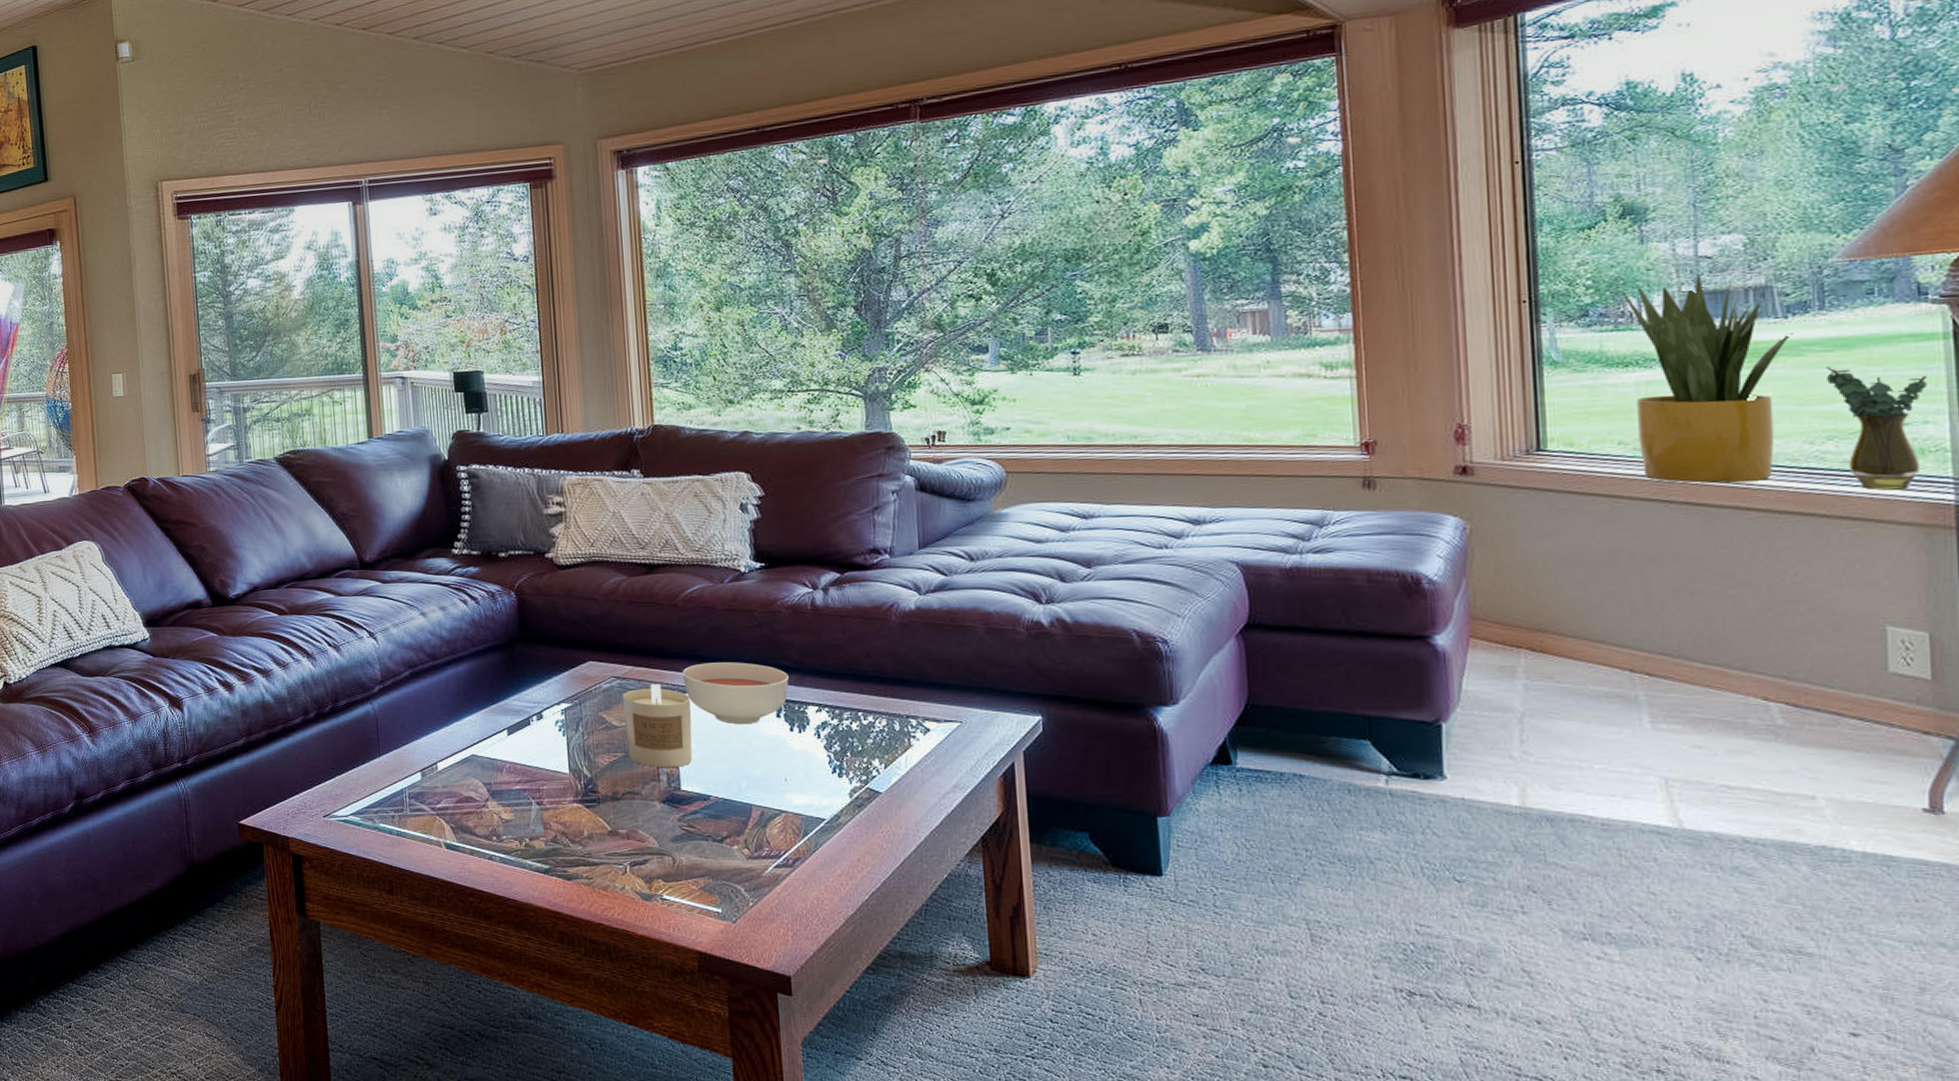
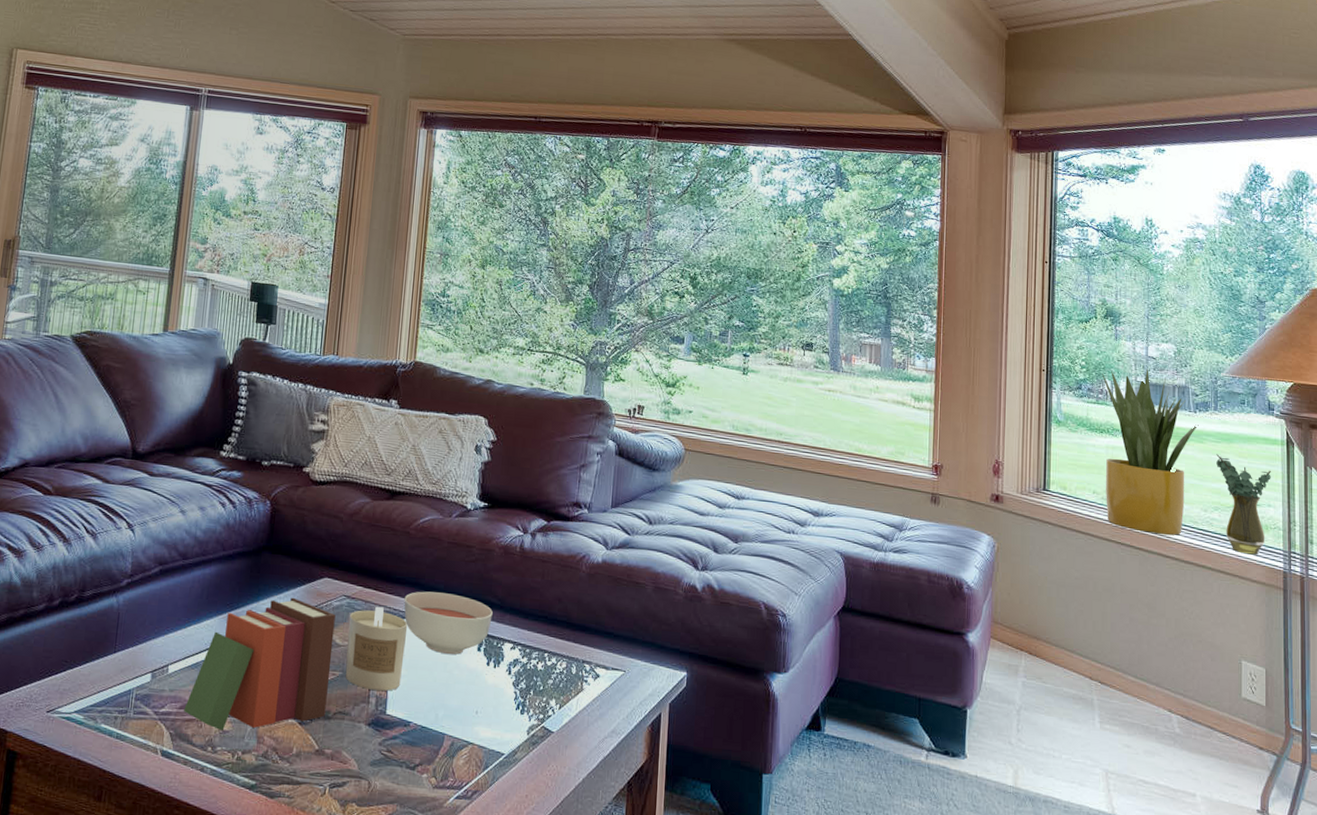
books: none [460,684,613,820] -> present [183,597,336,730]

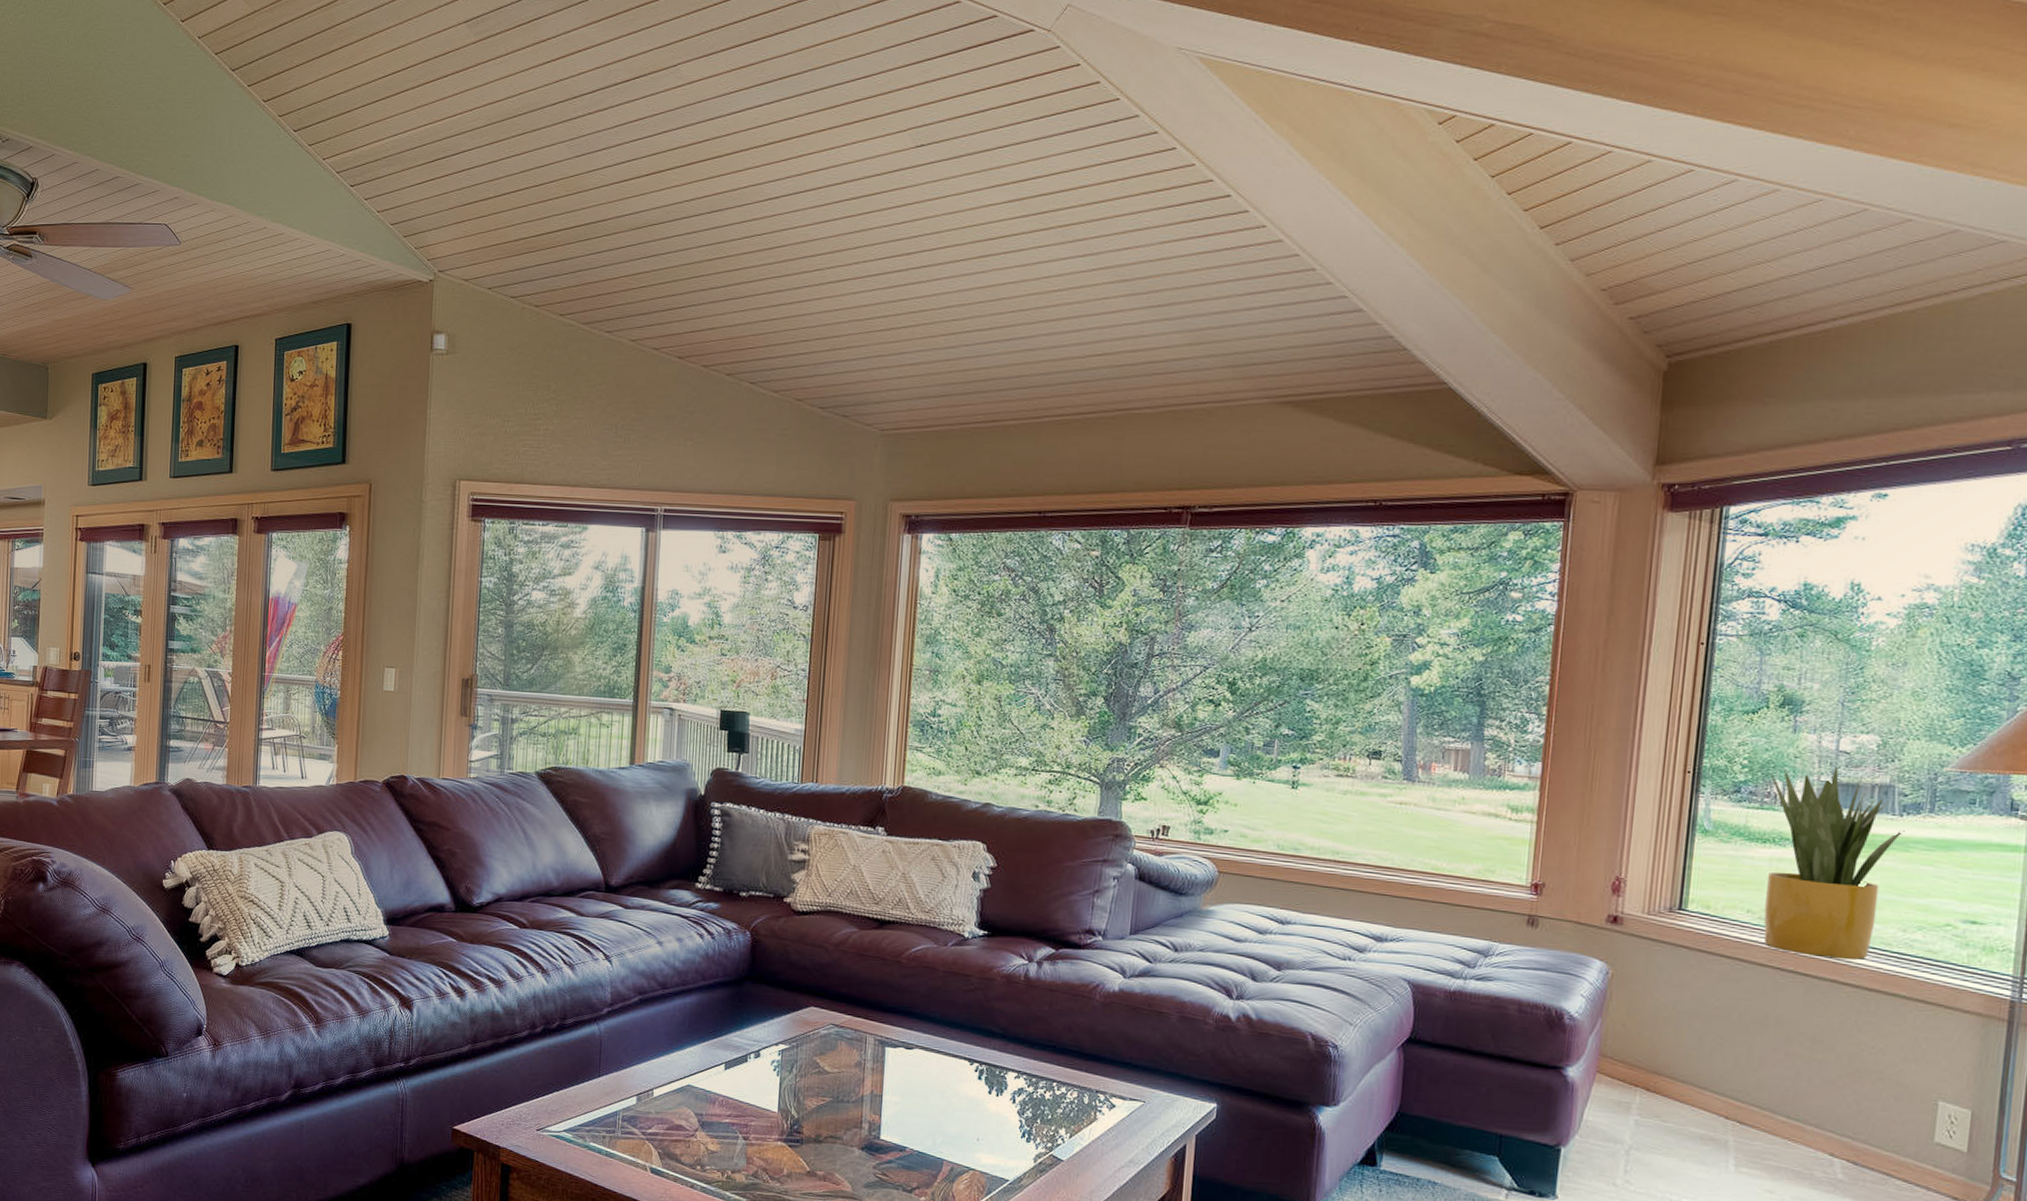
books: present [183,597,336,730] -> none [670,1025,824,1151]
candle: present [345,606,408,691] -> none [835,1035,902,1117]
bowl: present [404,591,494,655] -> none [896,1020,996,1083]
vase: present [1216,454,1271,555] -> none [1925,864,2006,982]

